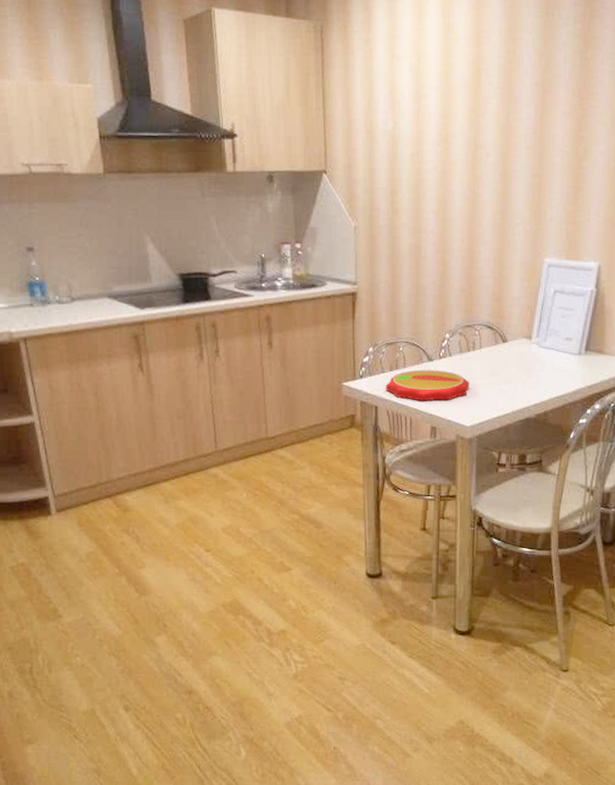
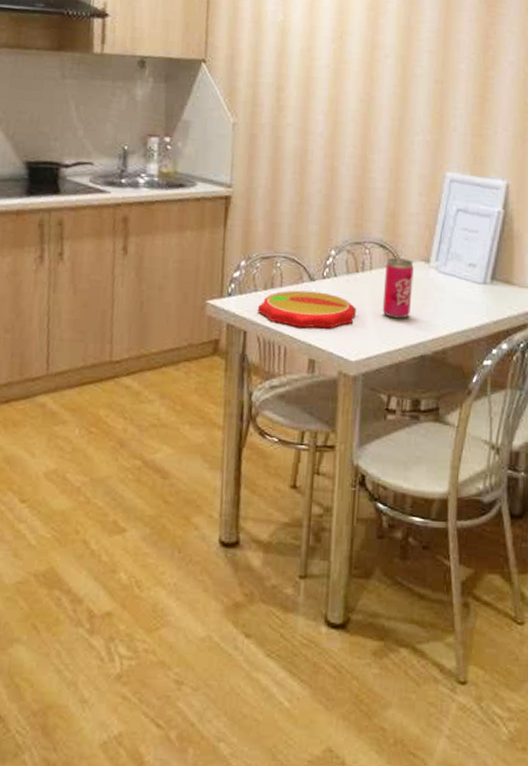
beverage can: none [491,337,518,389] -> present [382,258,414,319]

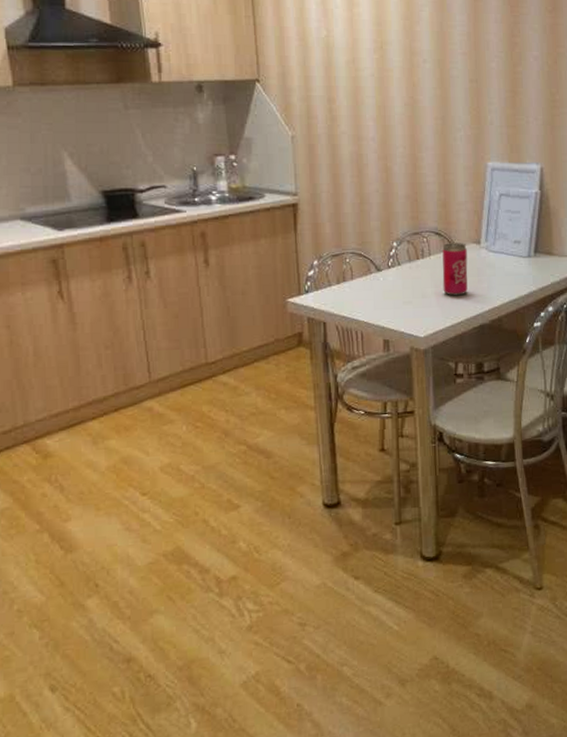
plate: present [258,290,356,329] -> none [334,280,421,314]

